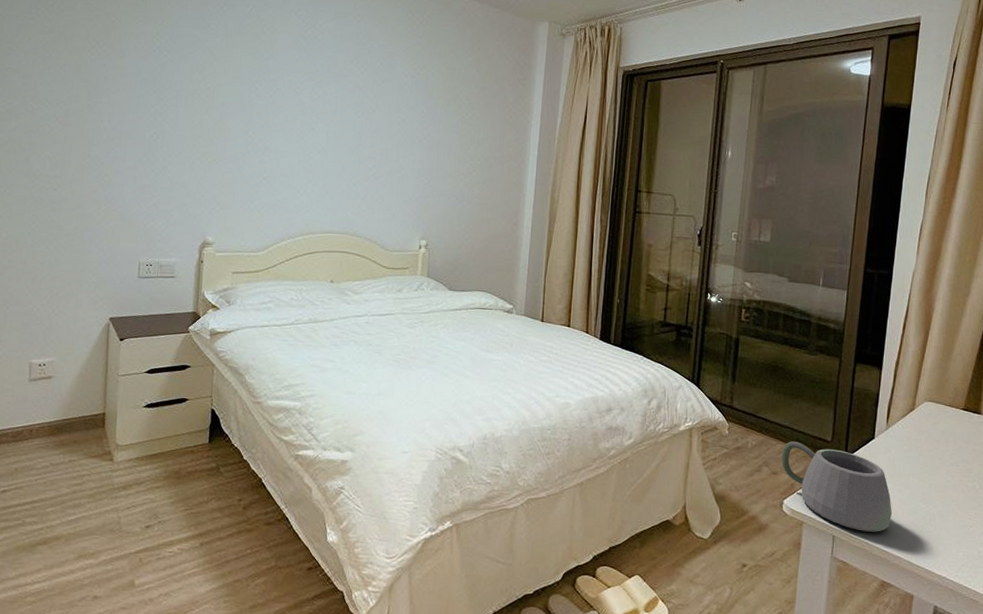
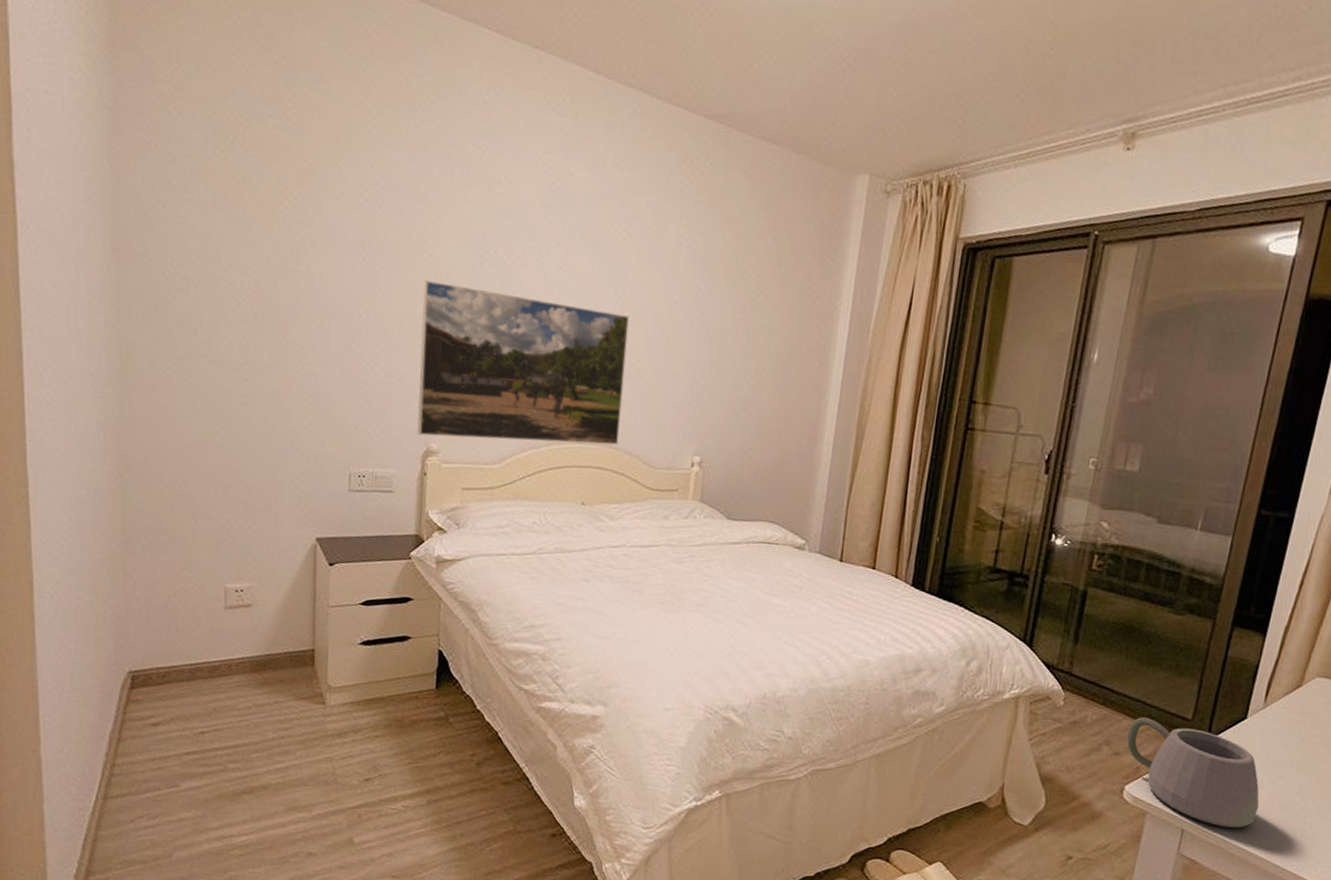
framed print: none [196,108,367,233] -> present [417,281,629,445]

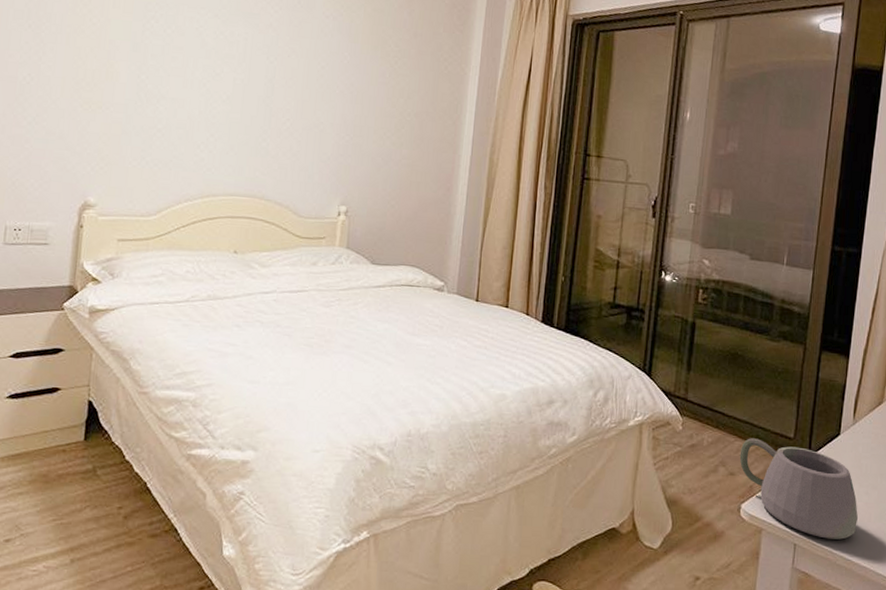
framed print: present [417,281,629,445] -> none [75,46,280,197]

